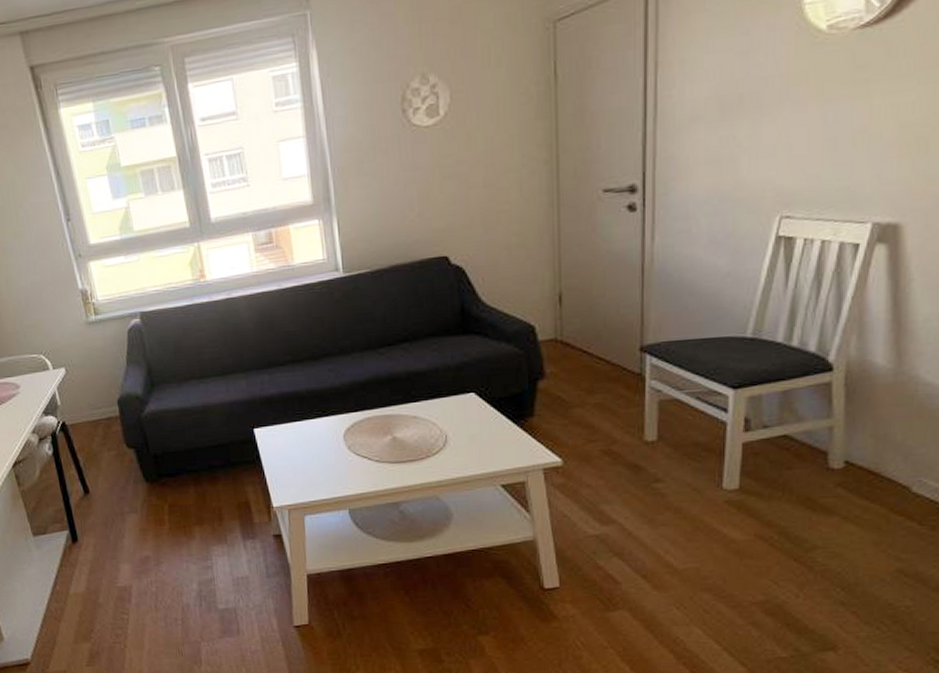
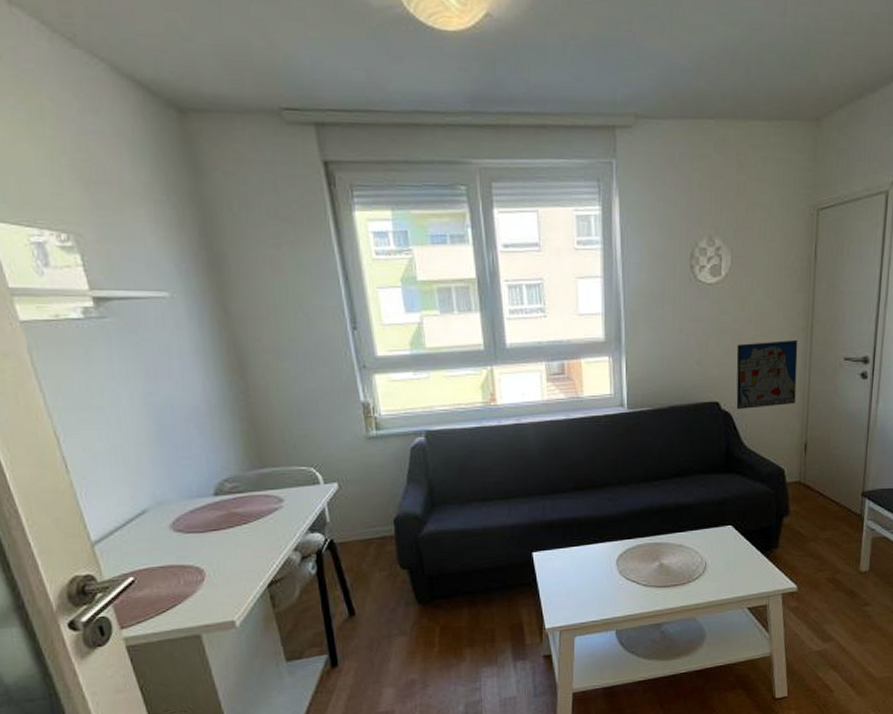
wall art: none [464,175,543,263] -> present [736,339,798,410]

